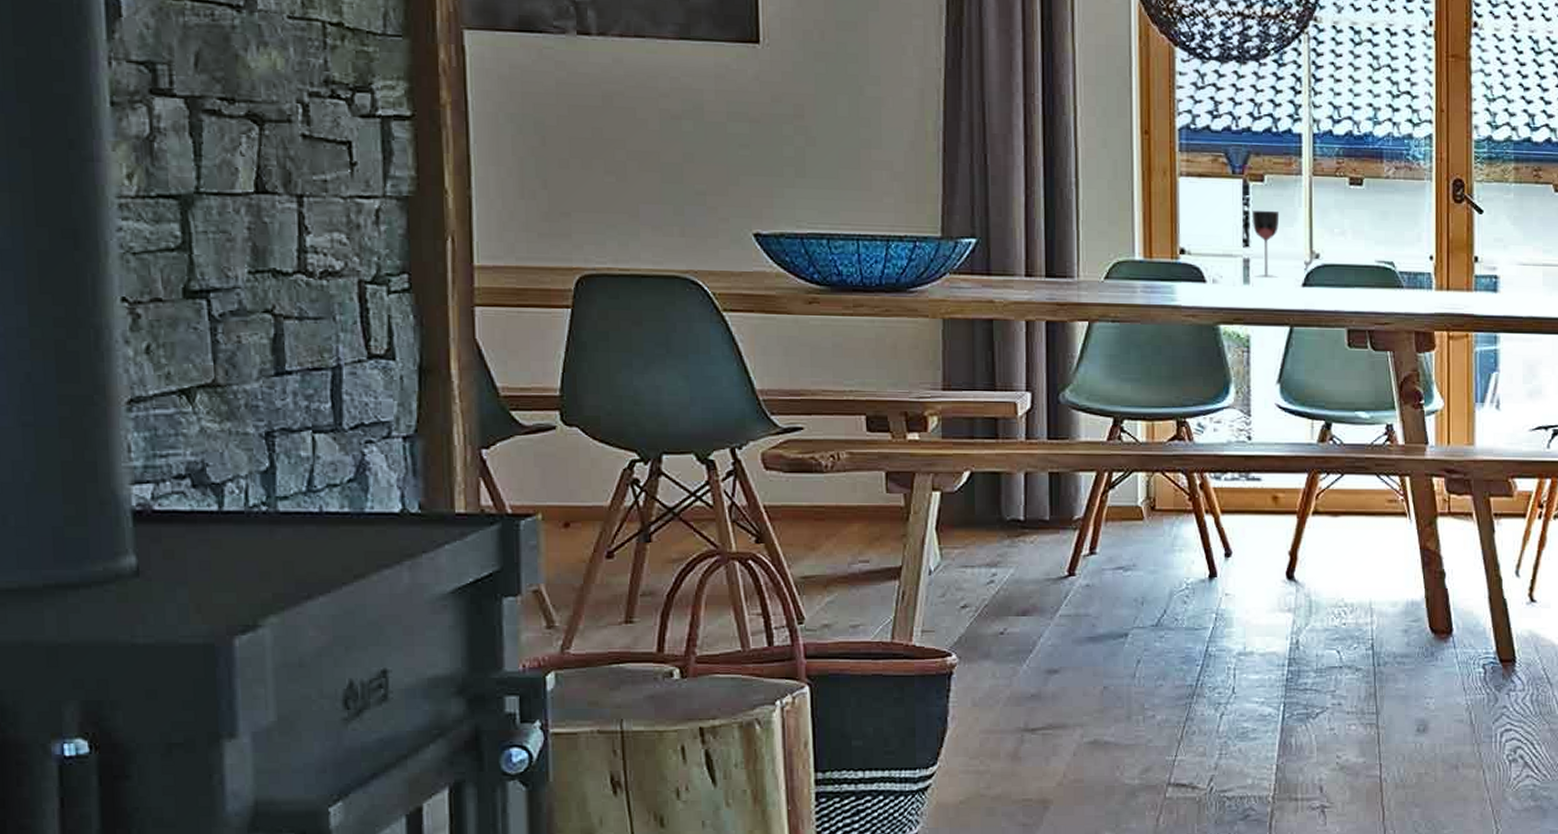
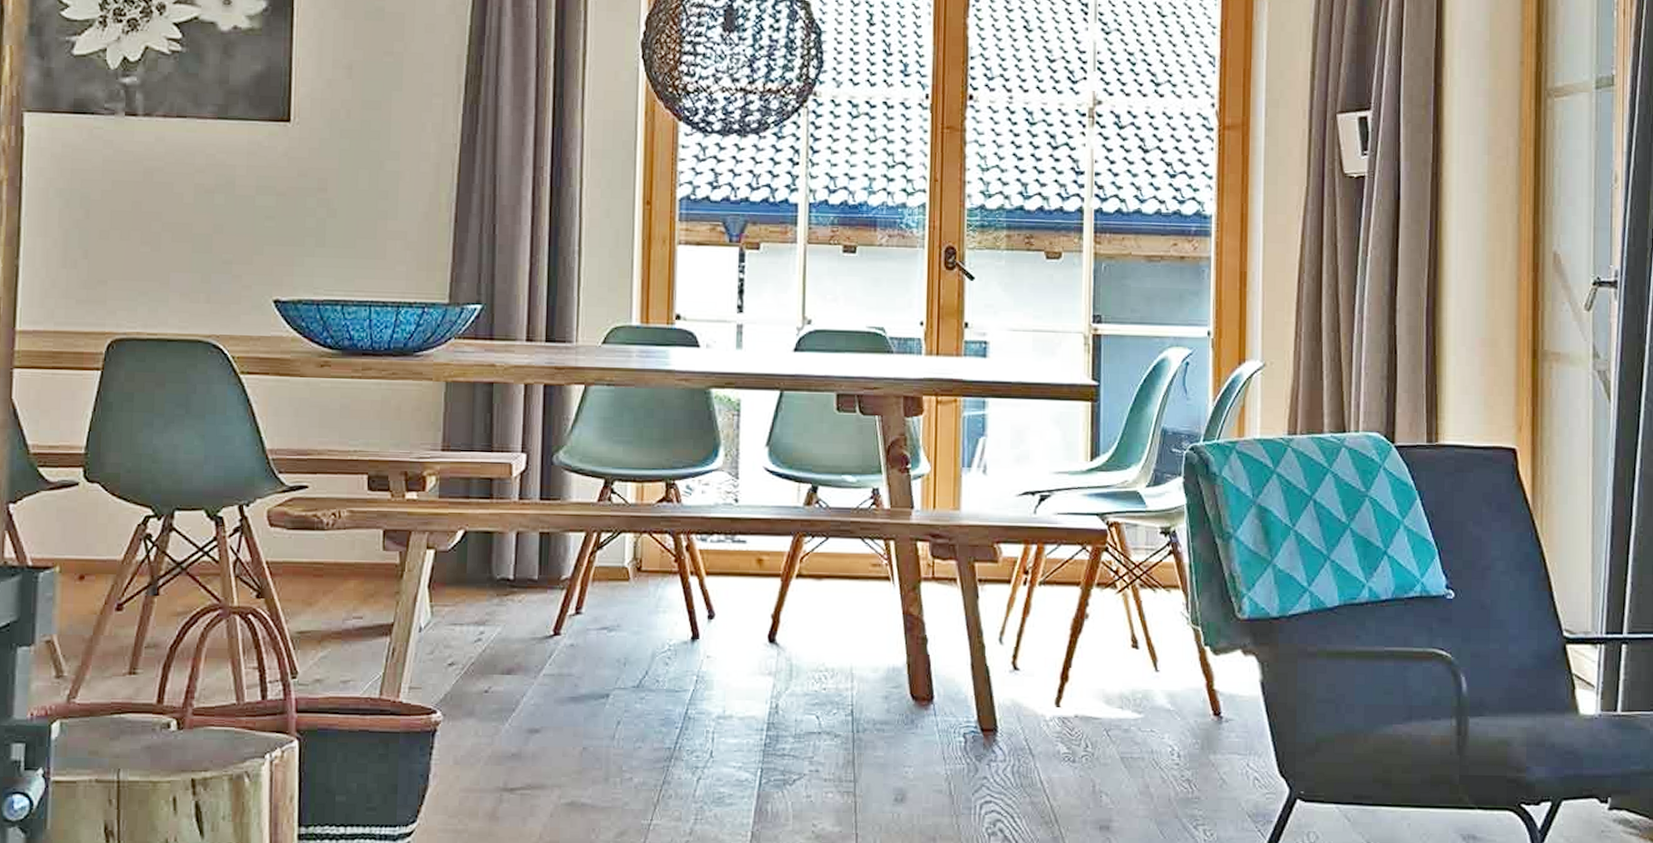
wineglass: present [1252,210,1280,279] -> none [746,277,774,344]

